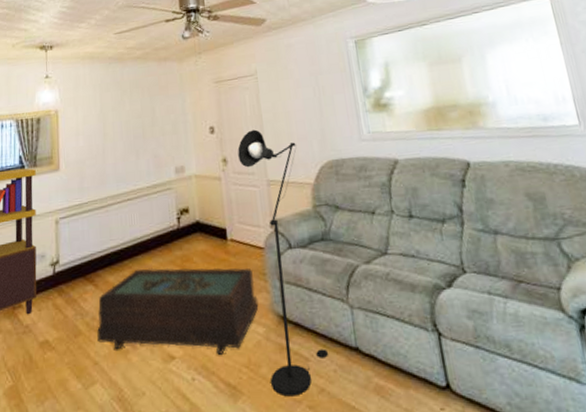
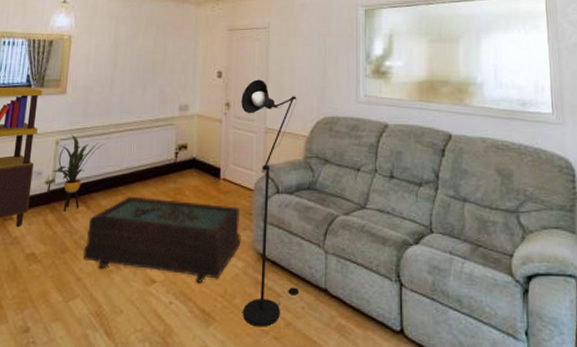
house plant: none [56,212,105,293] -> present [52,135,105,211]

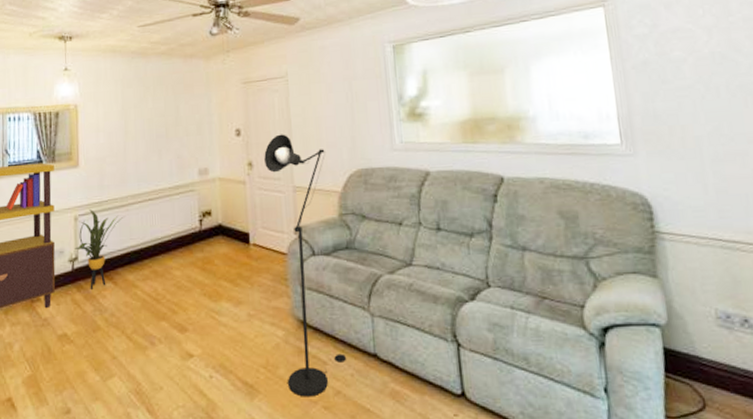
coffee table: present [83,196,241,283] -> none [116,268,279,355]

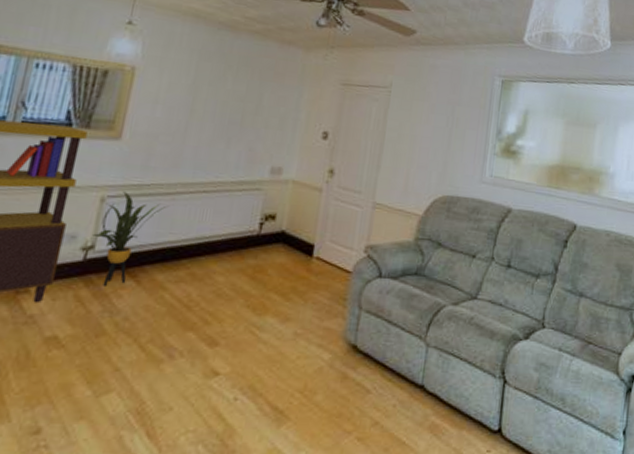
floor lamp: present [264,134,347,397] -> none [323,145,414,427]

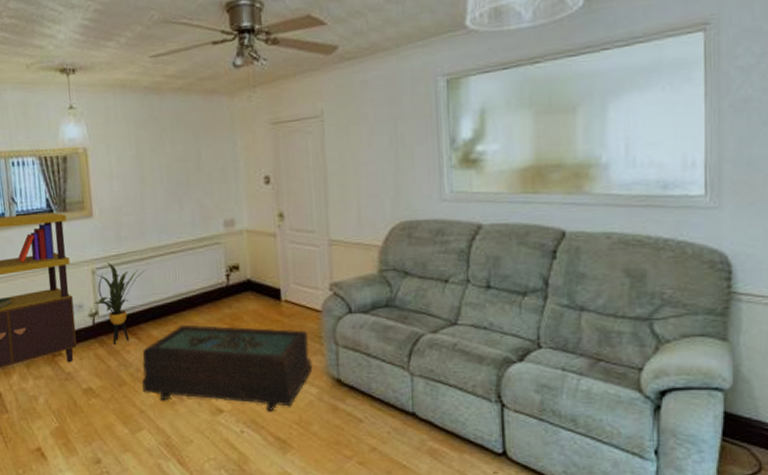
coffee table: none [125,271,332,376] -> present [142,324,313,411]

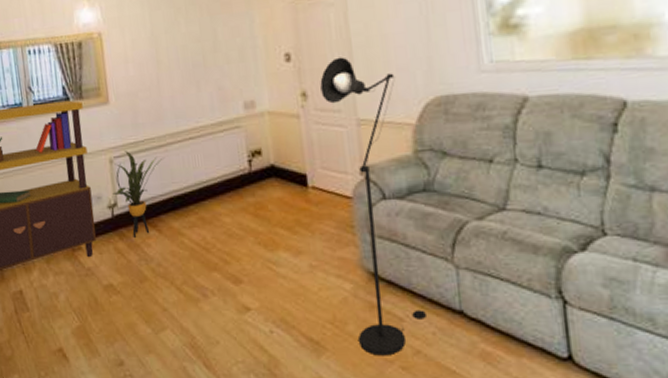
coffee table: present [142,324,313,411] -> none [164,214,346,309]
floor lamp: none [296,182,384,453] -> present [320,57,428,356]

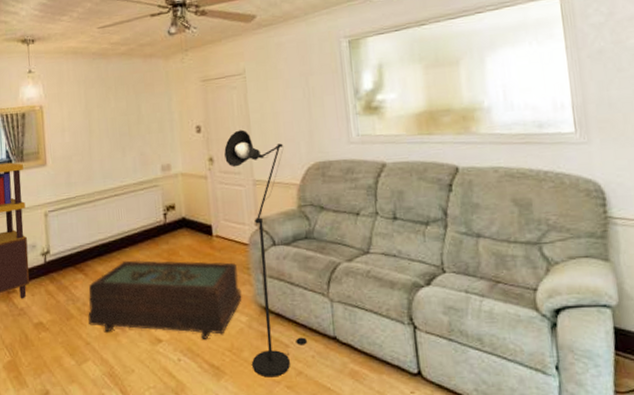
house plant: present [113,151,164,238] -> none [46,206,93,281]
coffee table: none [164,214,346,309] -> present [88,260,242,339]

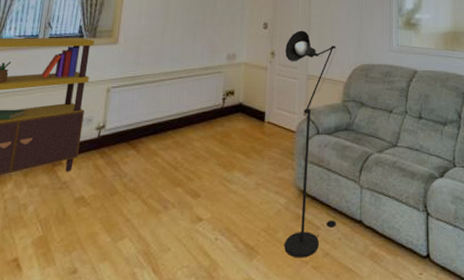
coffee table: present [88,260,242,339] -> none [132,139,284,219]

